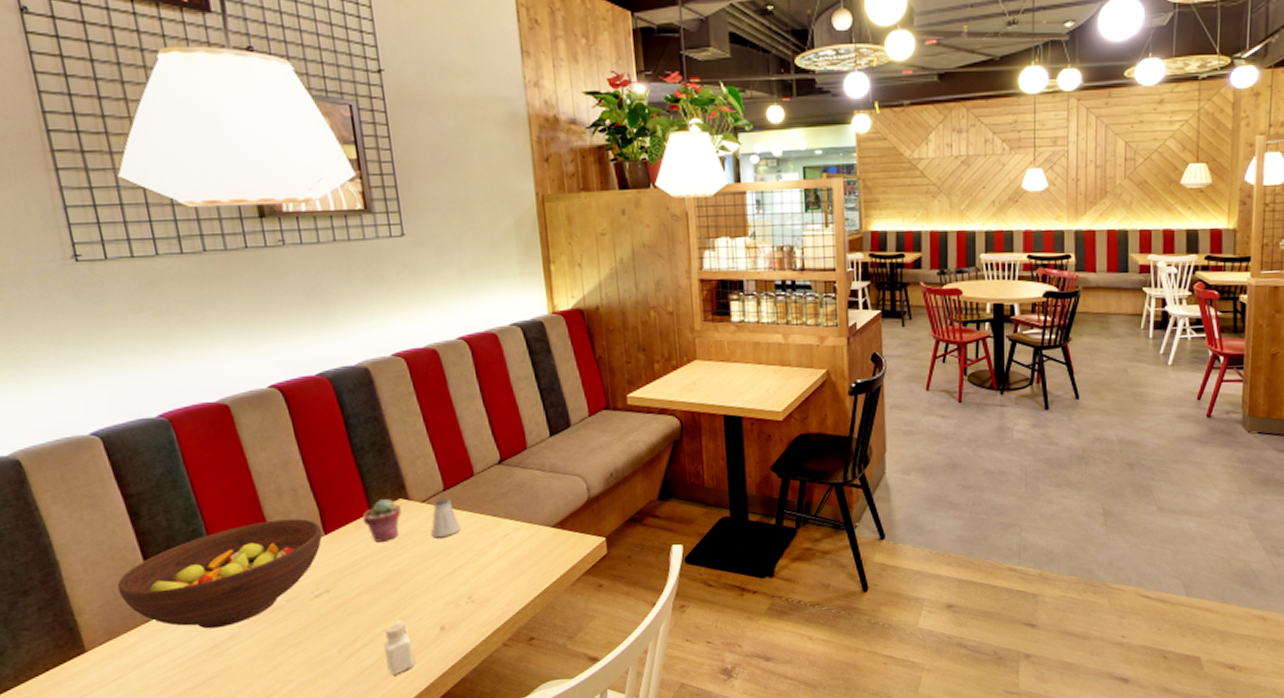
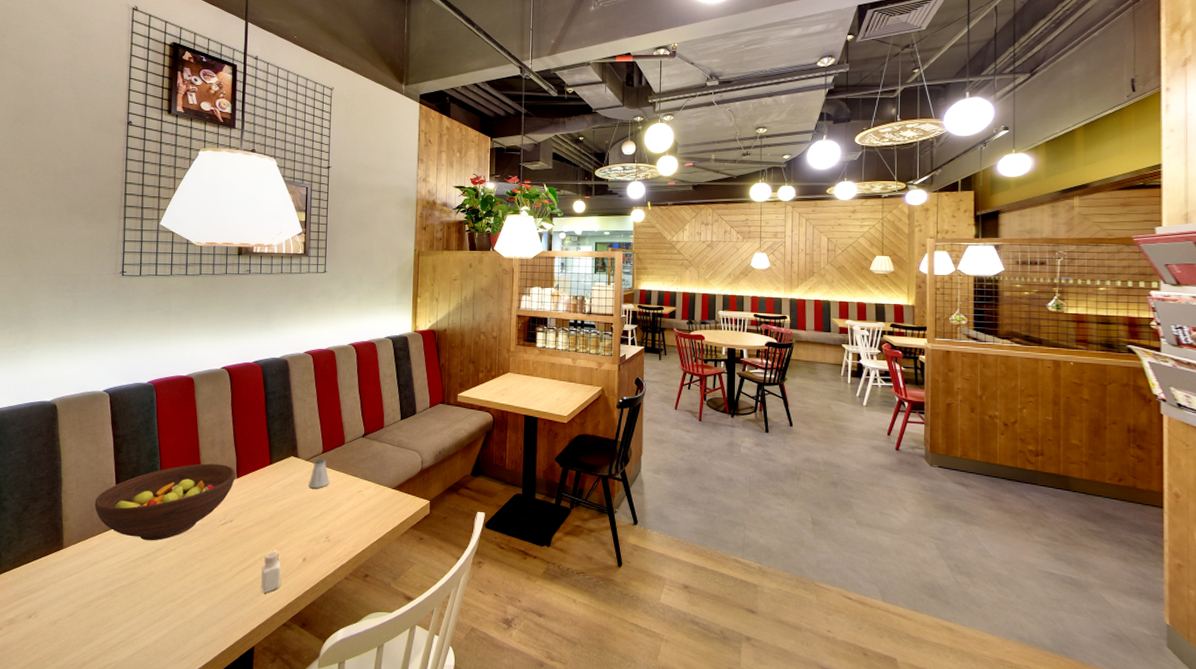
potted succulent: present [362,499,402,542] -> none [264,456,291,488]

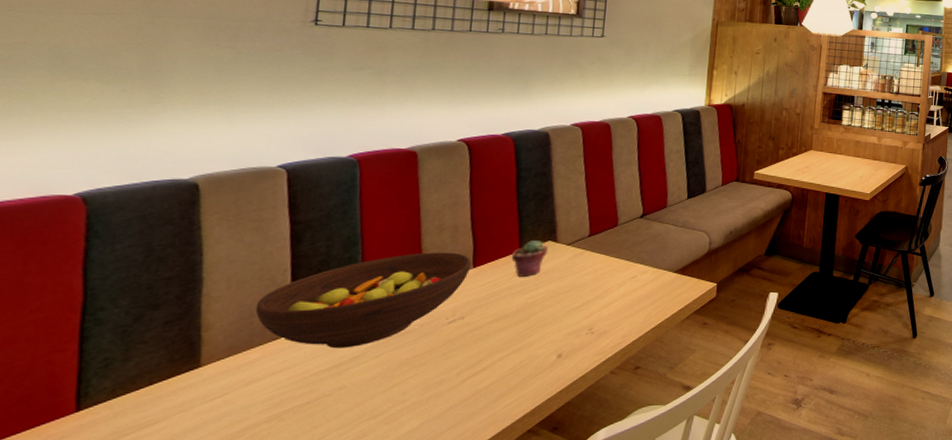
pepper shaker: present [261,551,281,594] -> none [500,349,528,398]
potted succulent: none [264,456,291,488] -> present [511,241,548,277]
saltshaker: present [308,458,330,489] -> none [569,242,597,276]

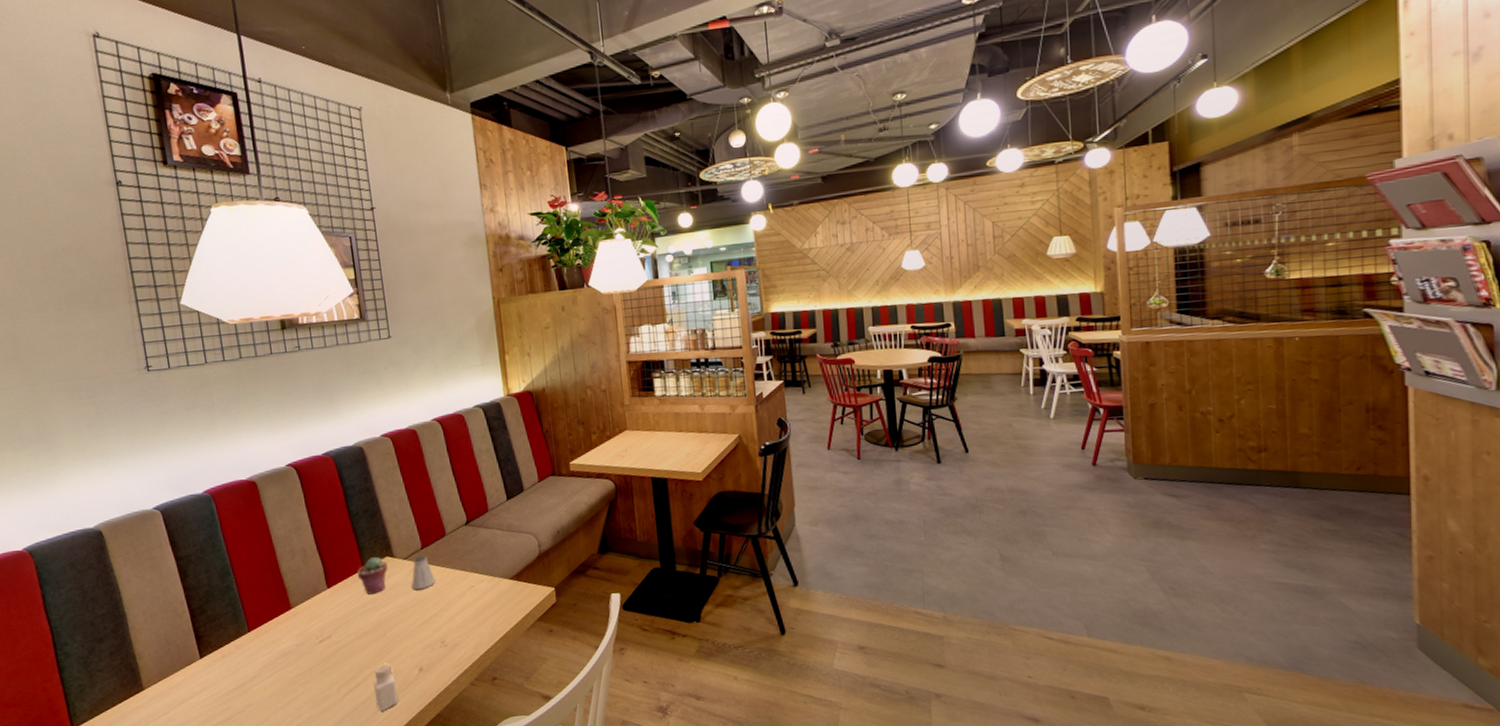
fruit bowl: present [255,252,472,349] -> none [168,575,326,670]
pepper shaker: none [500,349,528,398] -> present [374,664,398,712]
saltshaker: none [569,242,597,276] -> present [411,555,436,590]

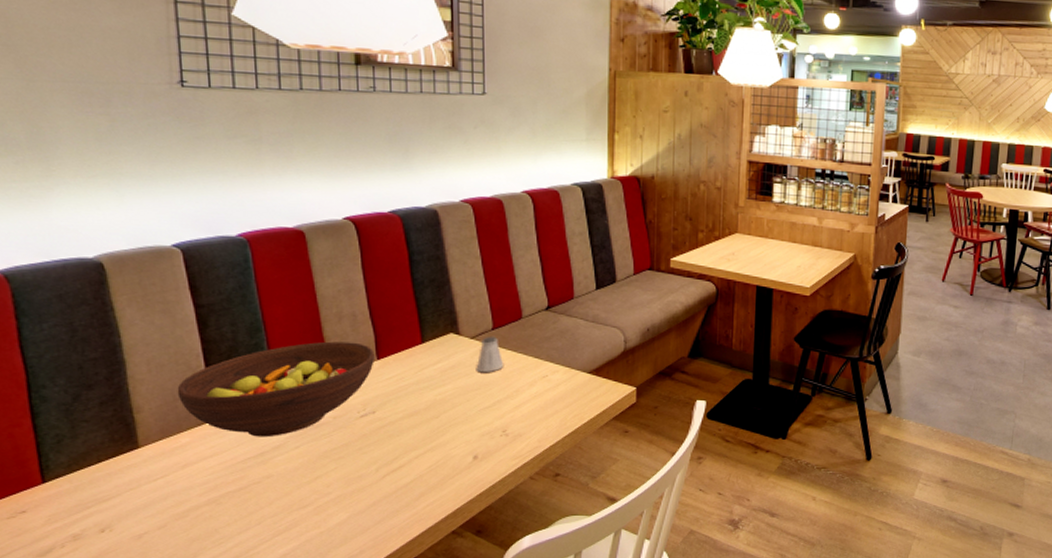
fruit bowl: none [168,575,326,670] -> present [177,341,376,437]
potted succulent: present [357,557,388,594] -> none [414,332,451,372]
pepper shaker: present [374,664,398,712] -> none [419,448,445,497]

